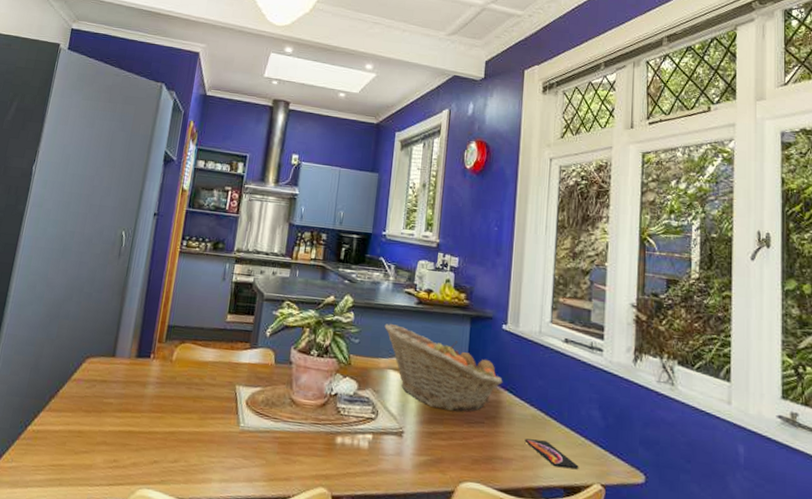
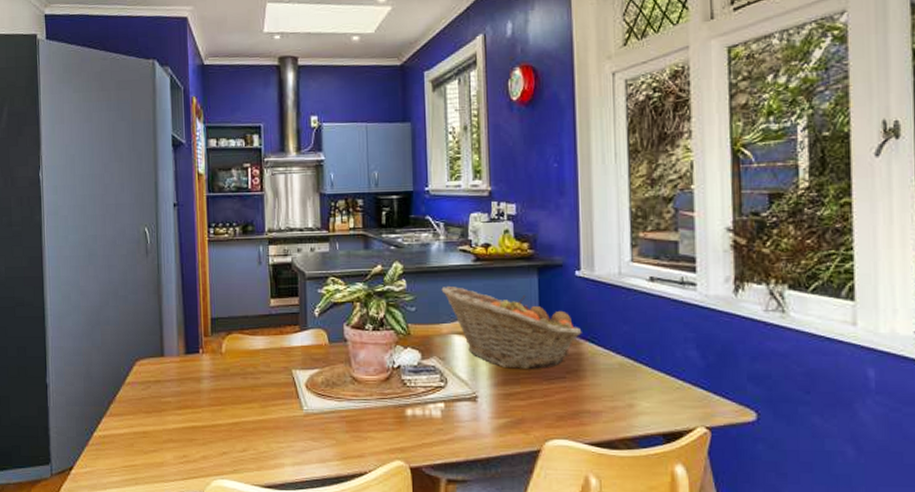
smartphone: present [525,438,579,469] -> none [613,389,679,415]

